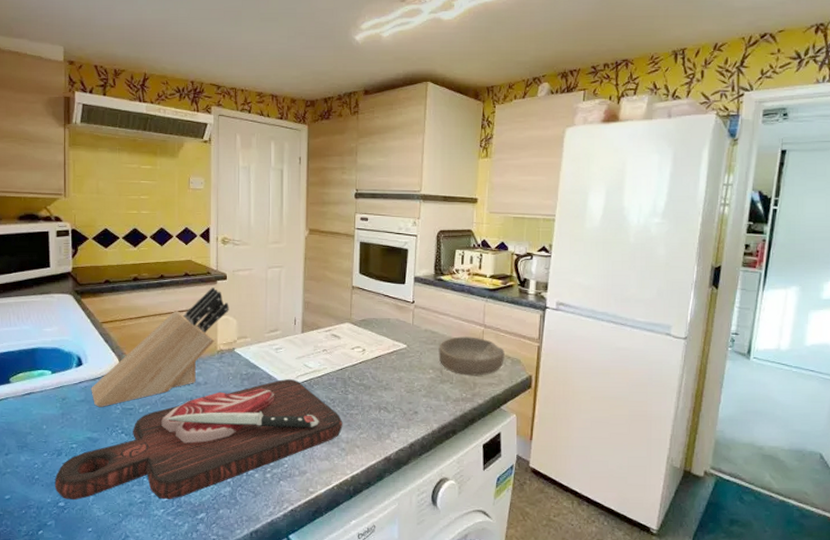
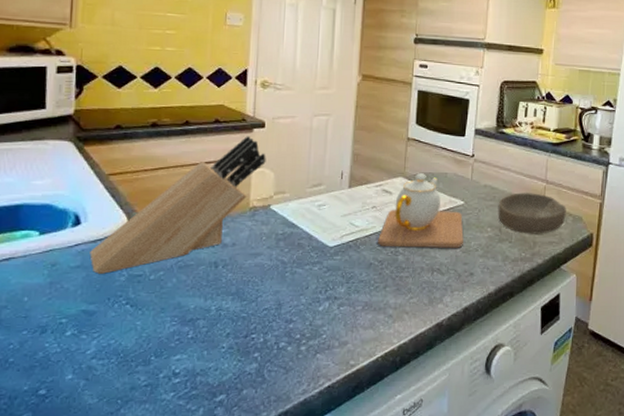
cutting board: present [54,379,343,500] -> none [34,239,391,386]
teapot: none [329,319,407,388] -> present [378,173,464,248]

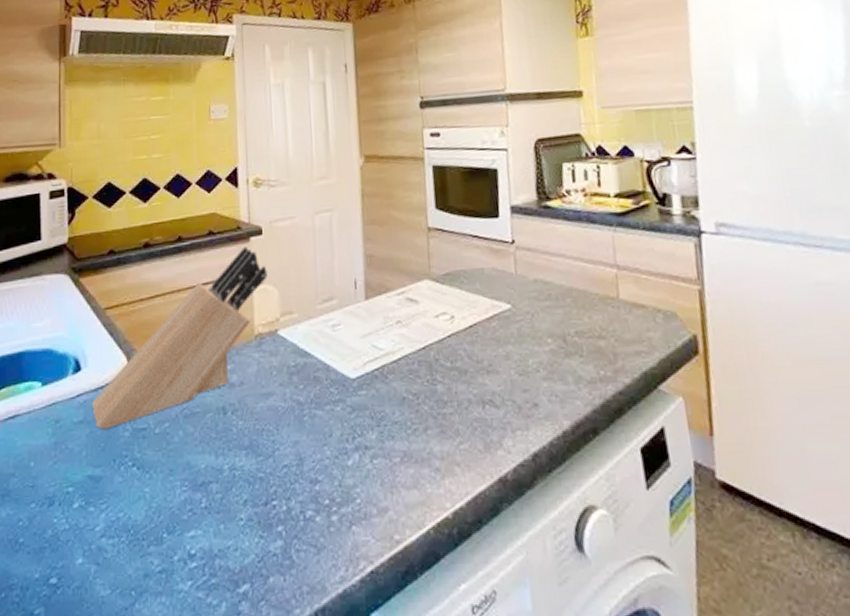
teapot: present [378,173,464,248] -> none [409,272,518,374]
bowl: present [498,193,566,234] -> none [556,284,653,343]

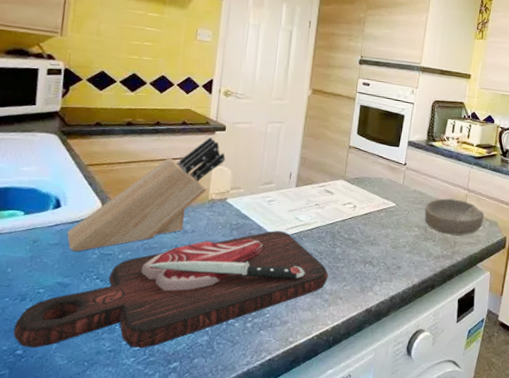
cutting board: none [44,368,434,573] -> present [13,231,329,349]
bowl: none [556,284,653,343] -> present [424,198,484,236]

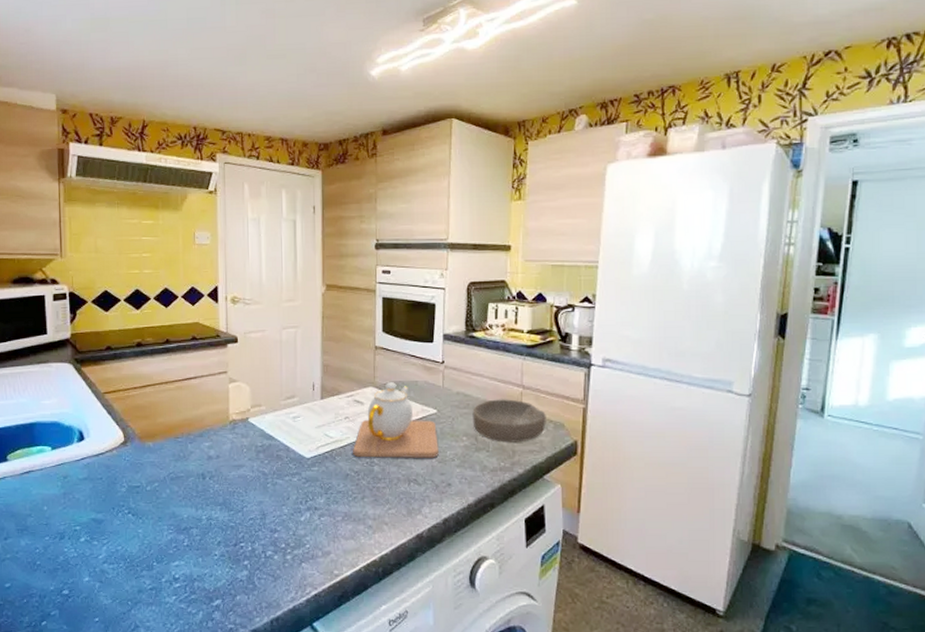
cutting board: present [13,231,329,349] -> none [57,451,369,587]
knife block: present [67,137,226,252] -> none [94,352,241,485]
teapot: none [319,177,394,244] -> present [353,382,439,458]

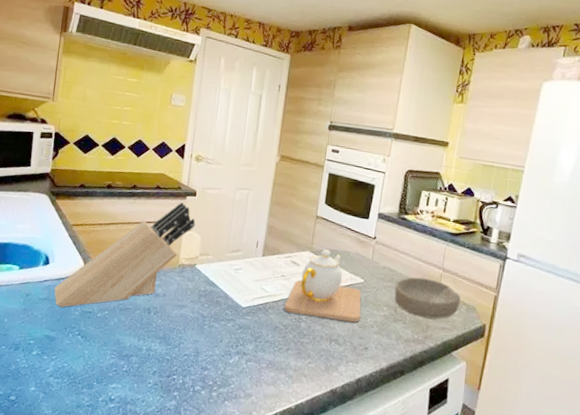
knife block: none [94,352,241,485] -> present [54,202,196,308]

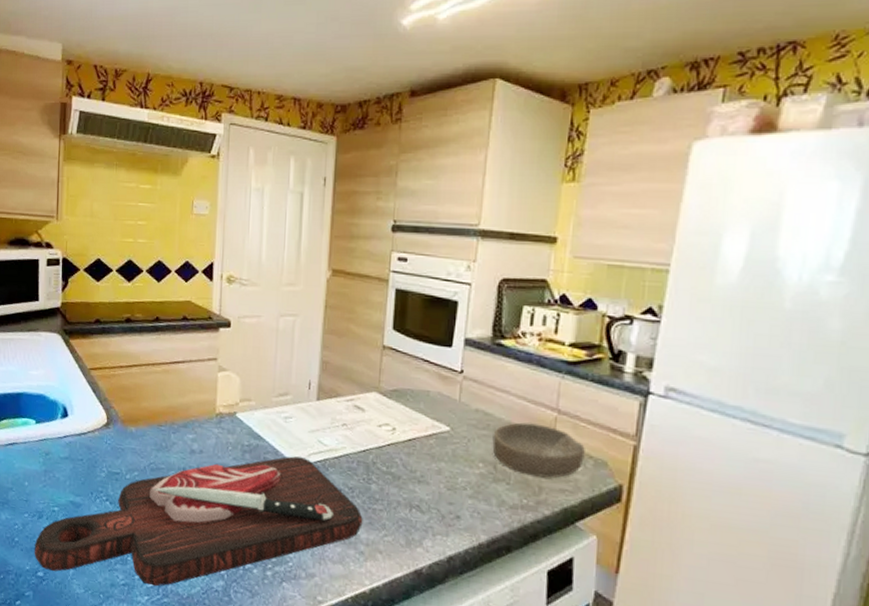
cutting board: none [8,300,293,407] -> present [34,456,363,587]
knife block: present [54,202,196,308] -> none [75,336,232,468]
teapot: present [284,249,362,323] -> none [348,389,449,484]

